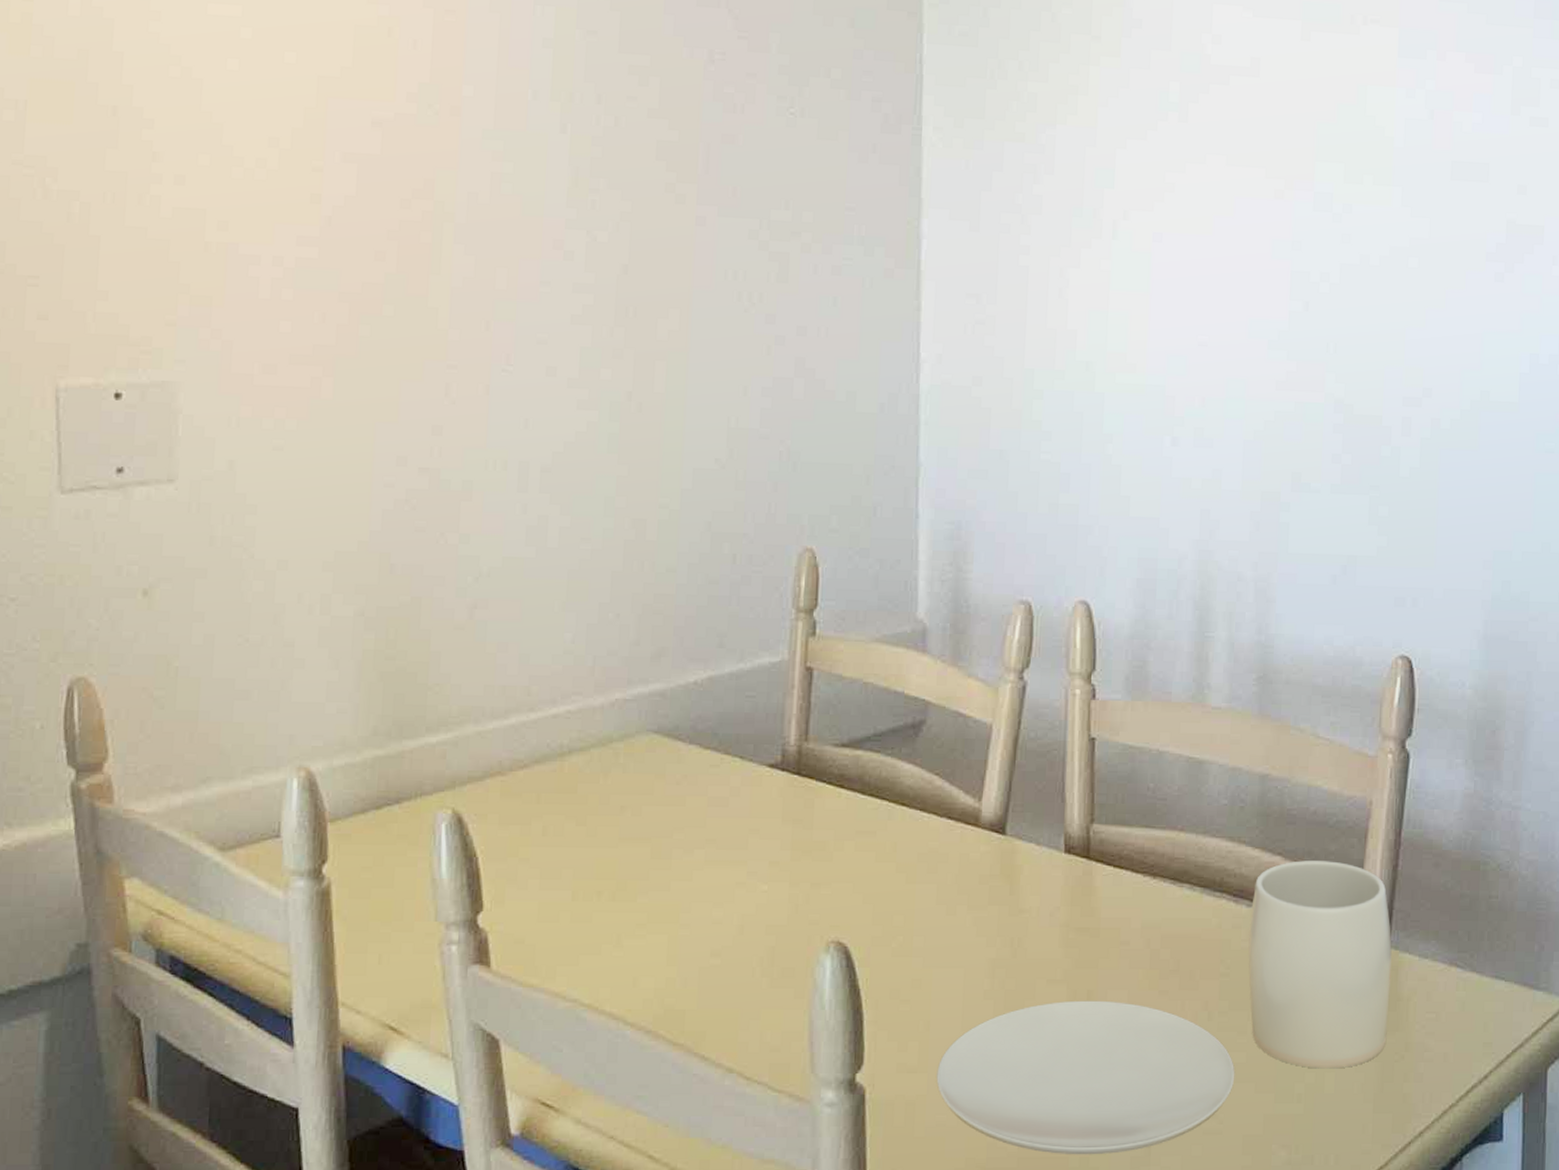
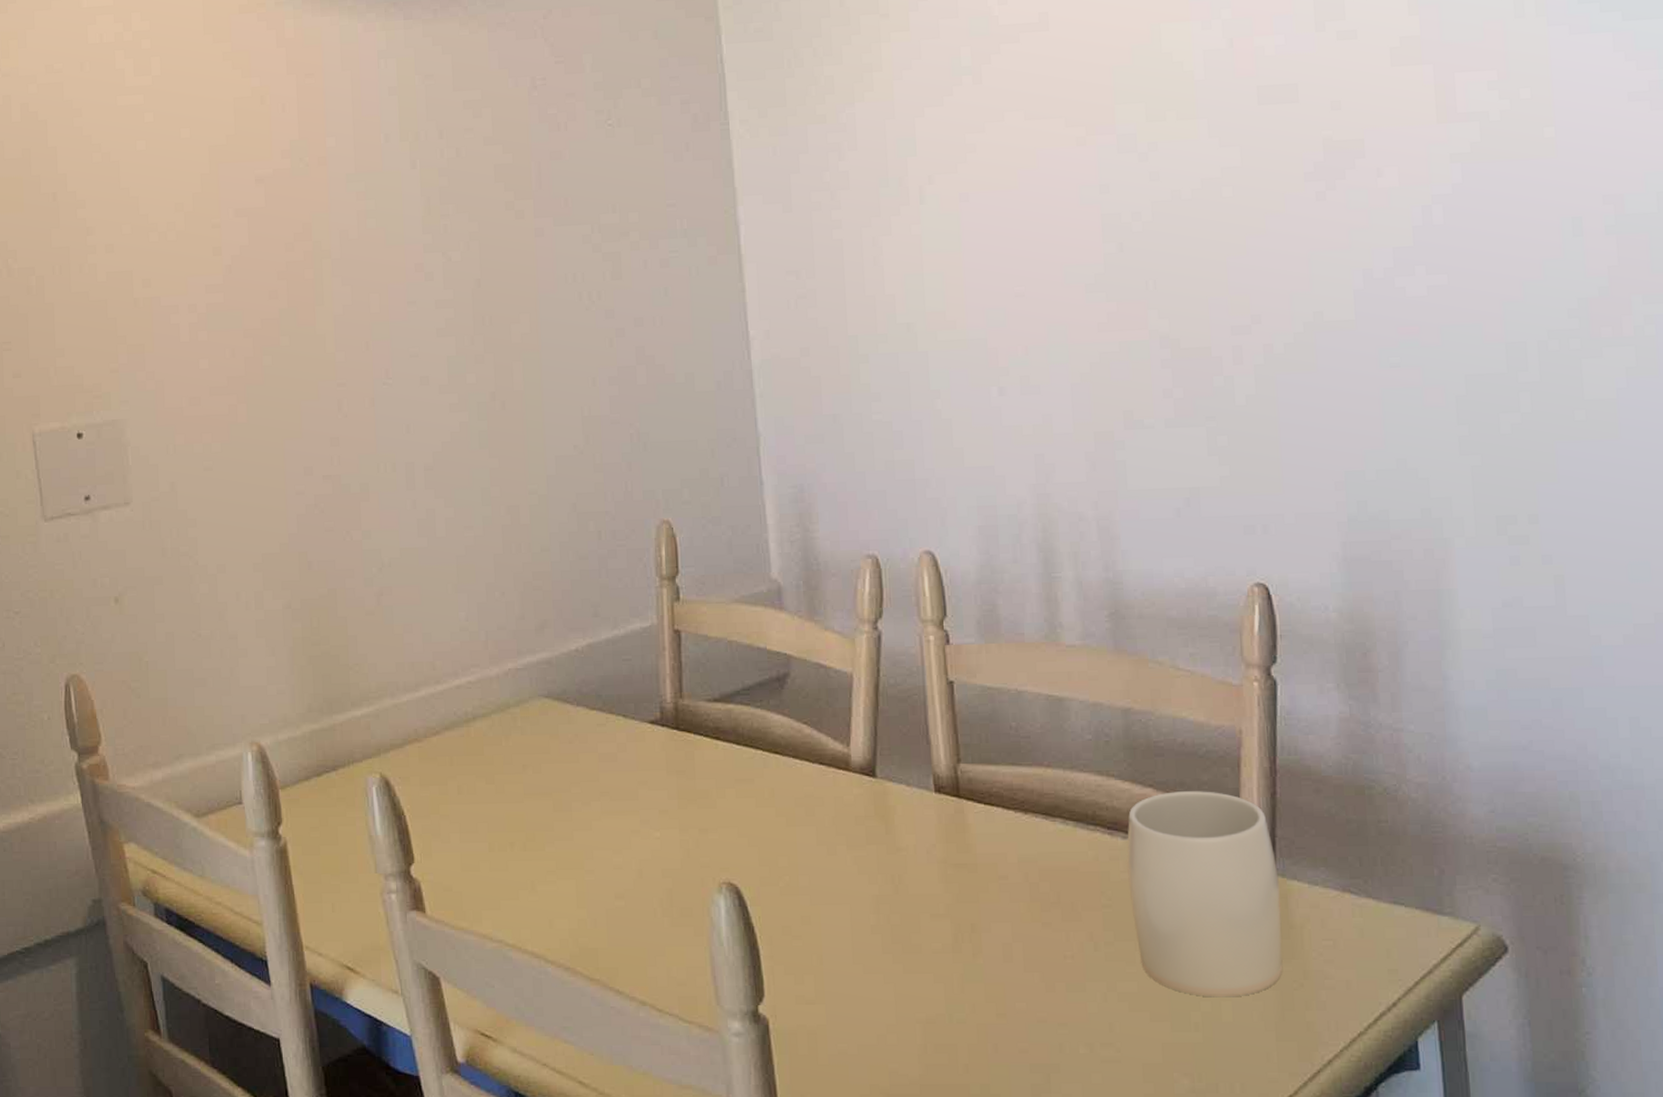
plate: present [936,1000,1235,1155] -> none [834,933,1128,1083]

